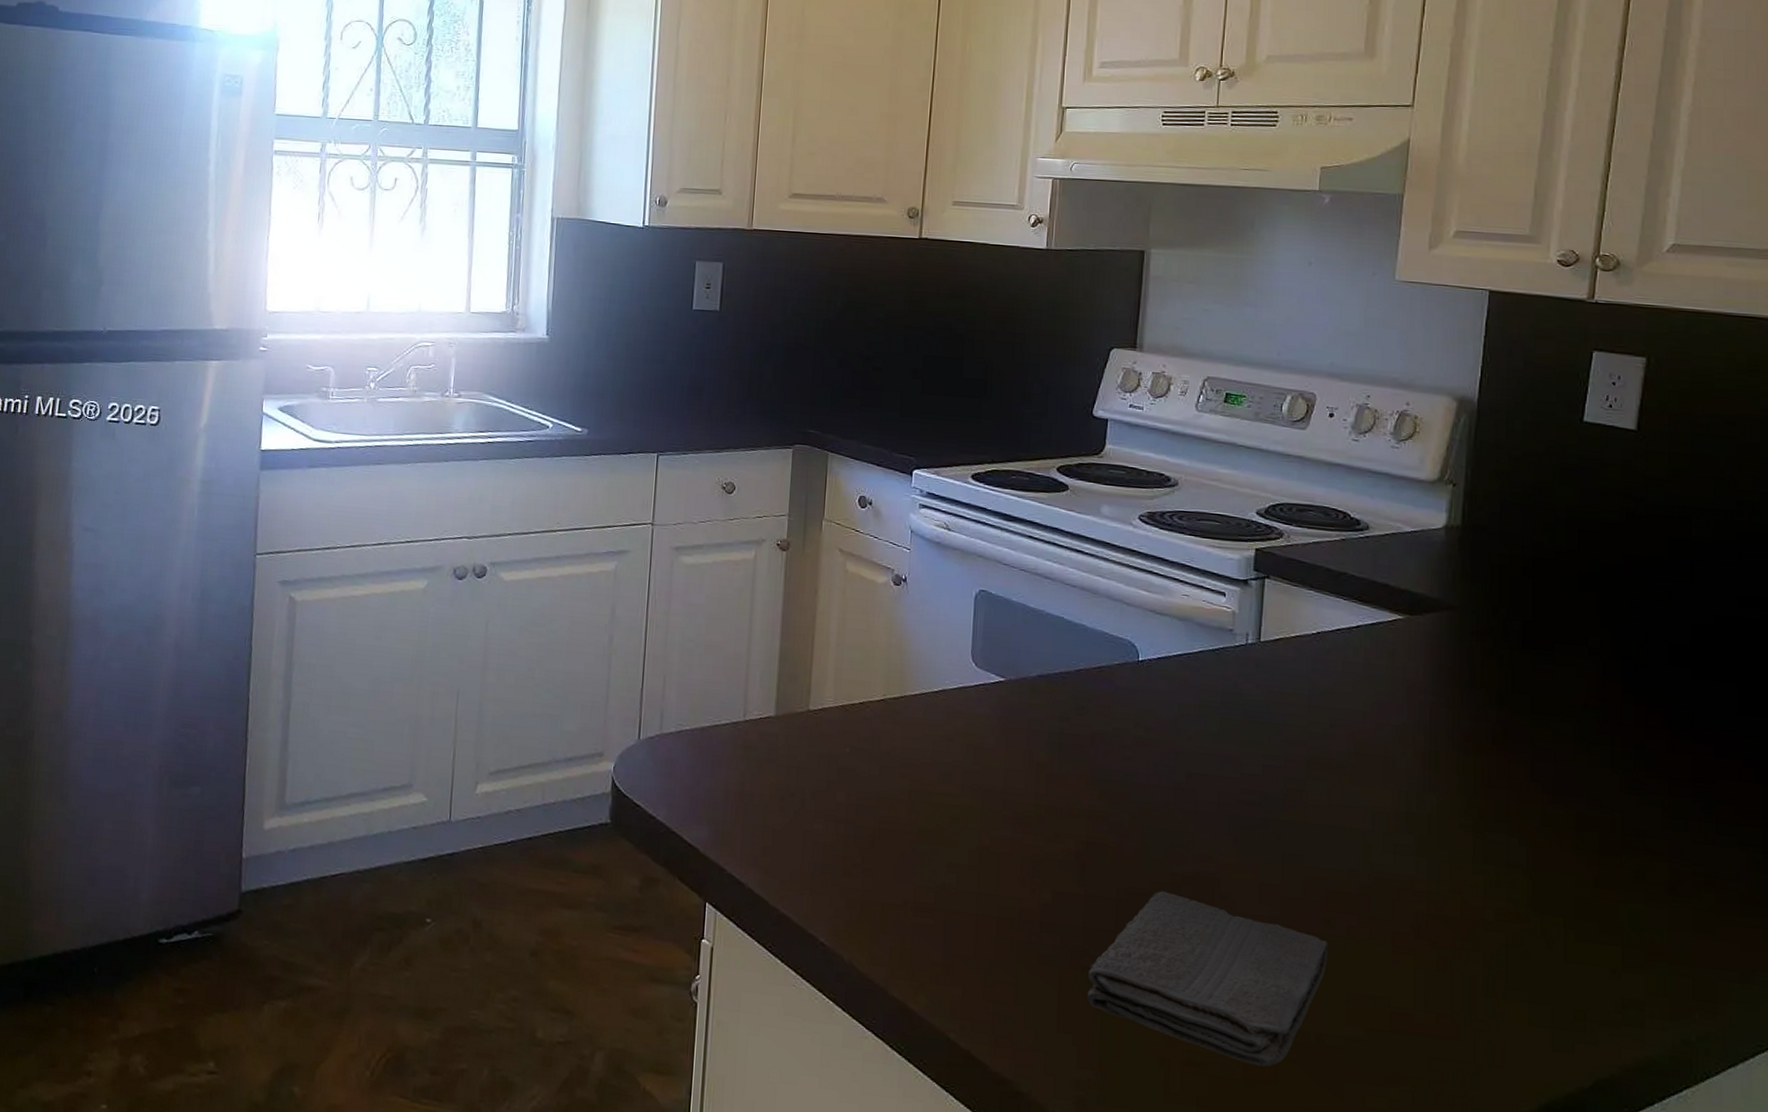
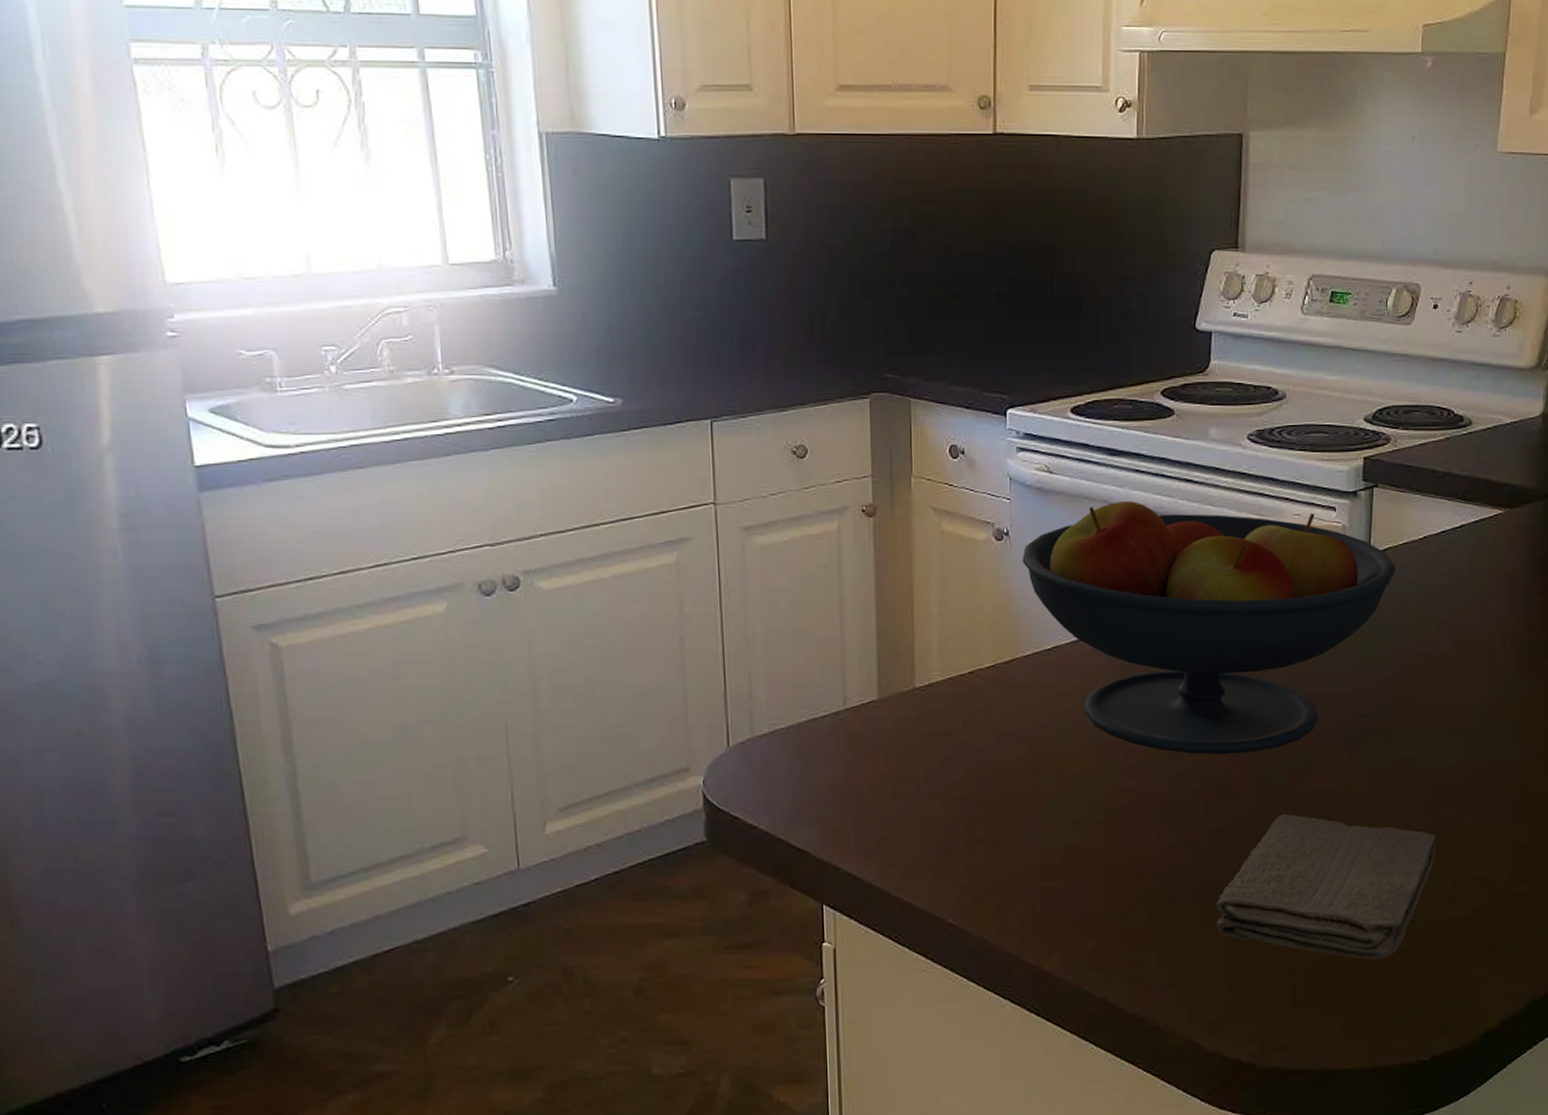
fruit bowl: none [917,563,1287,823] -> present [1022,501,1396,755]

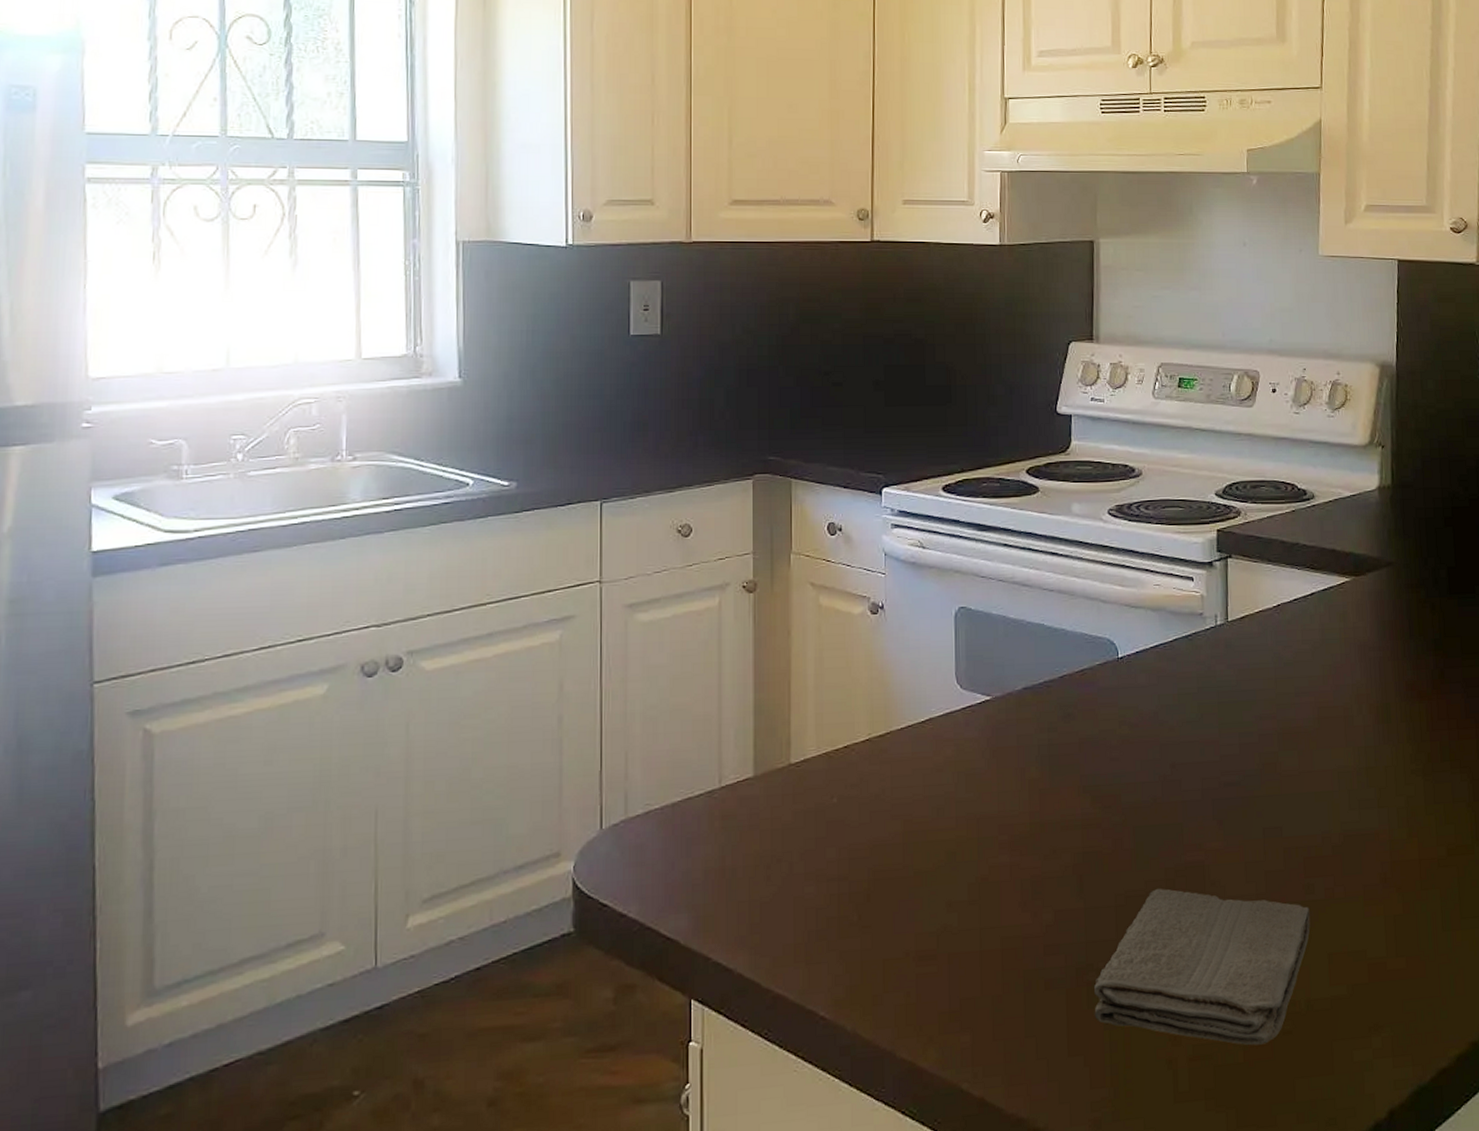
fruit bowl: present [1022,501,1396,755] -> none [896,574,1253,827]

